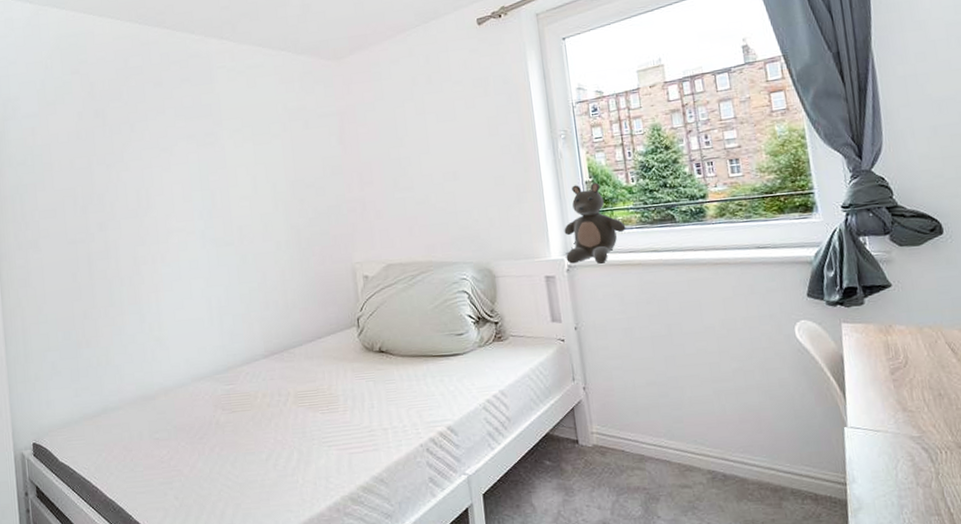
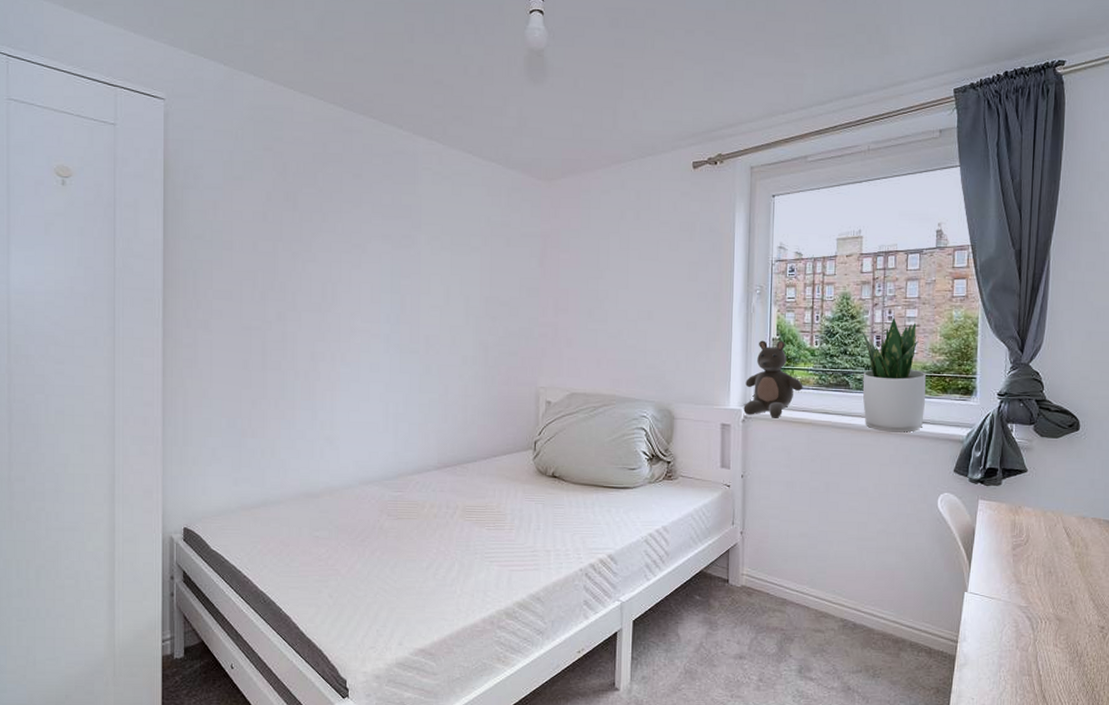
planter: none [675,142,763,263] -> present [858,317,926,433]

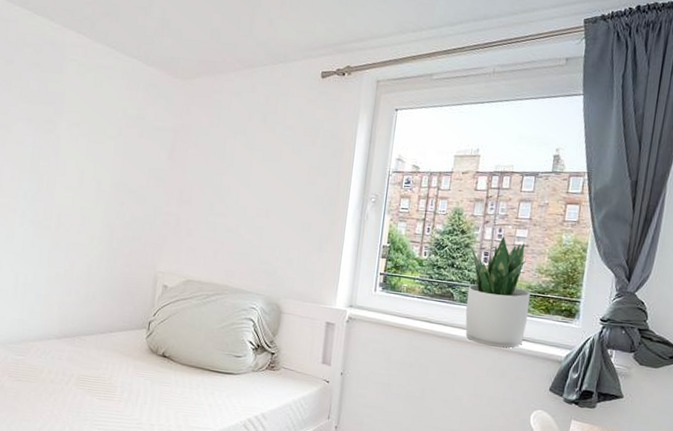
stuffed bear: present [743,340,803,418] -> none [348,246,409,322]

